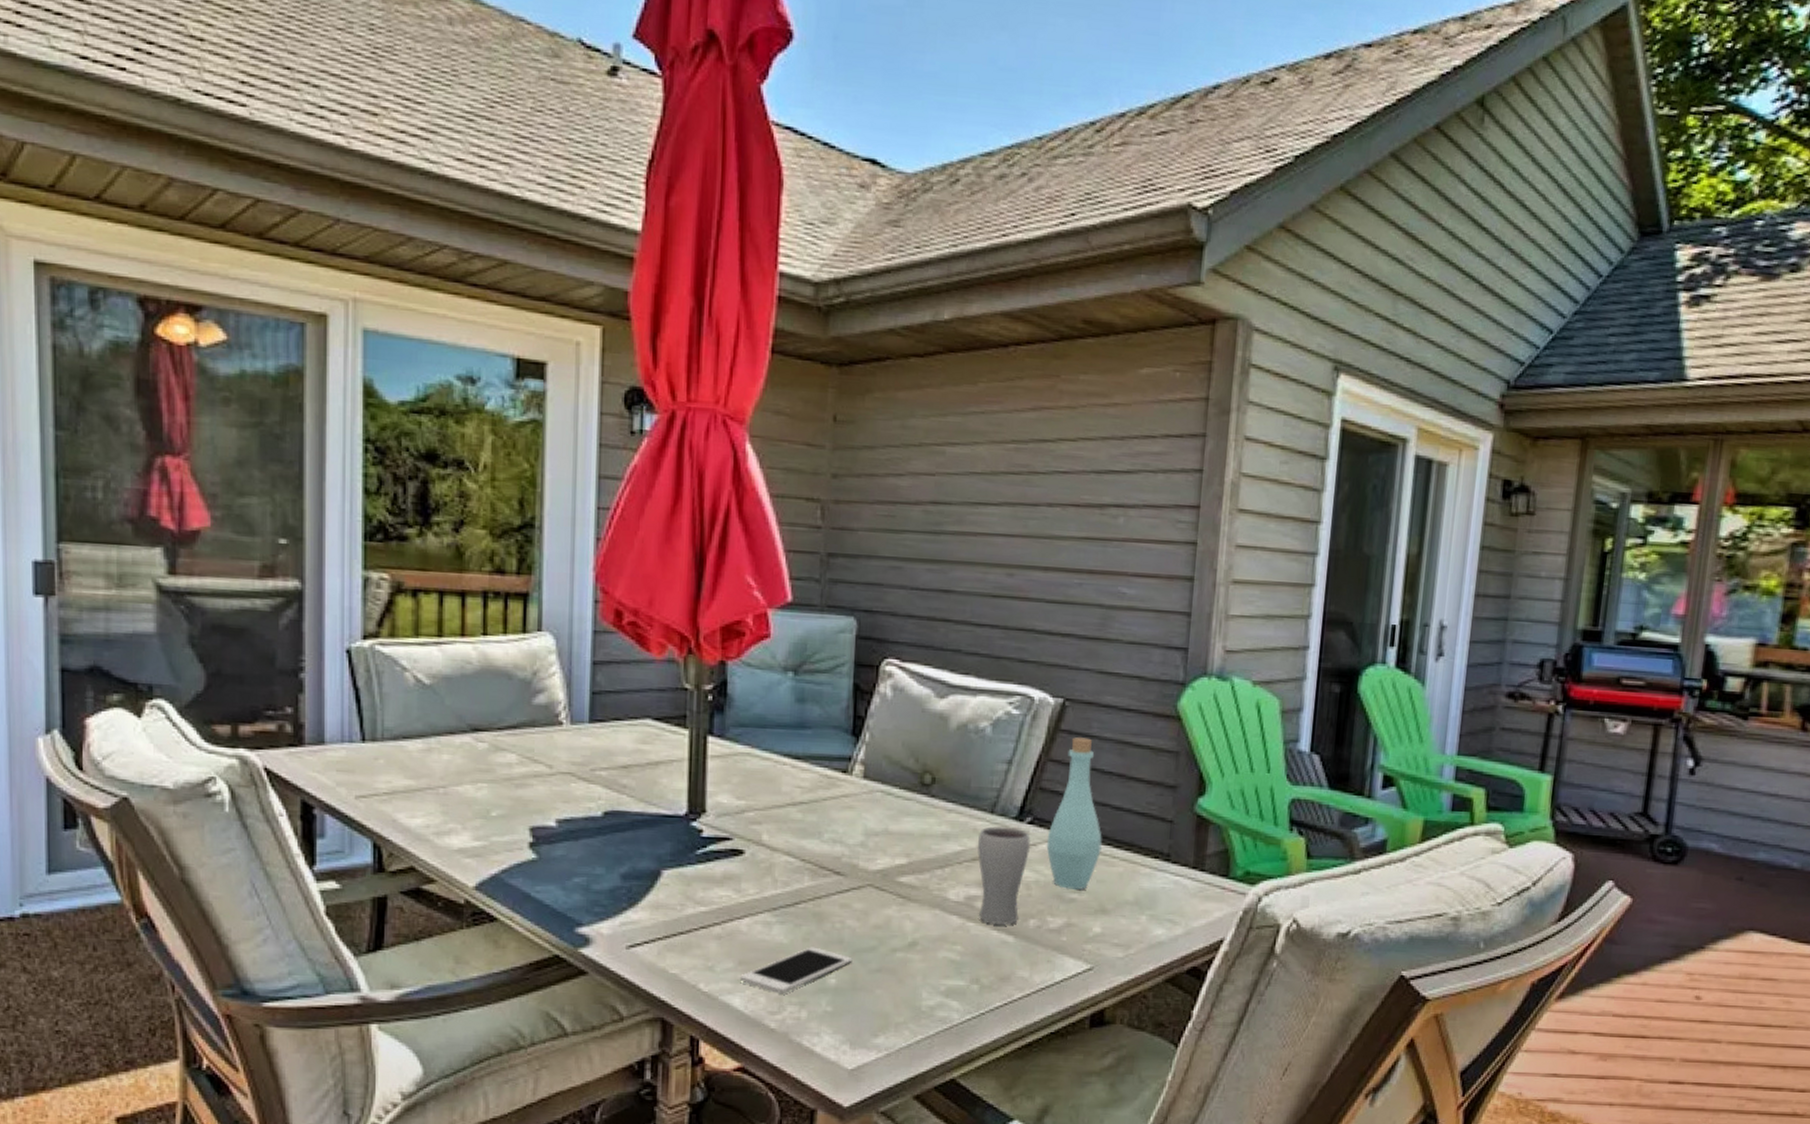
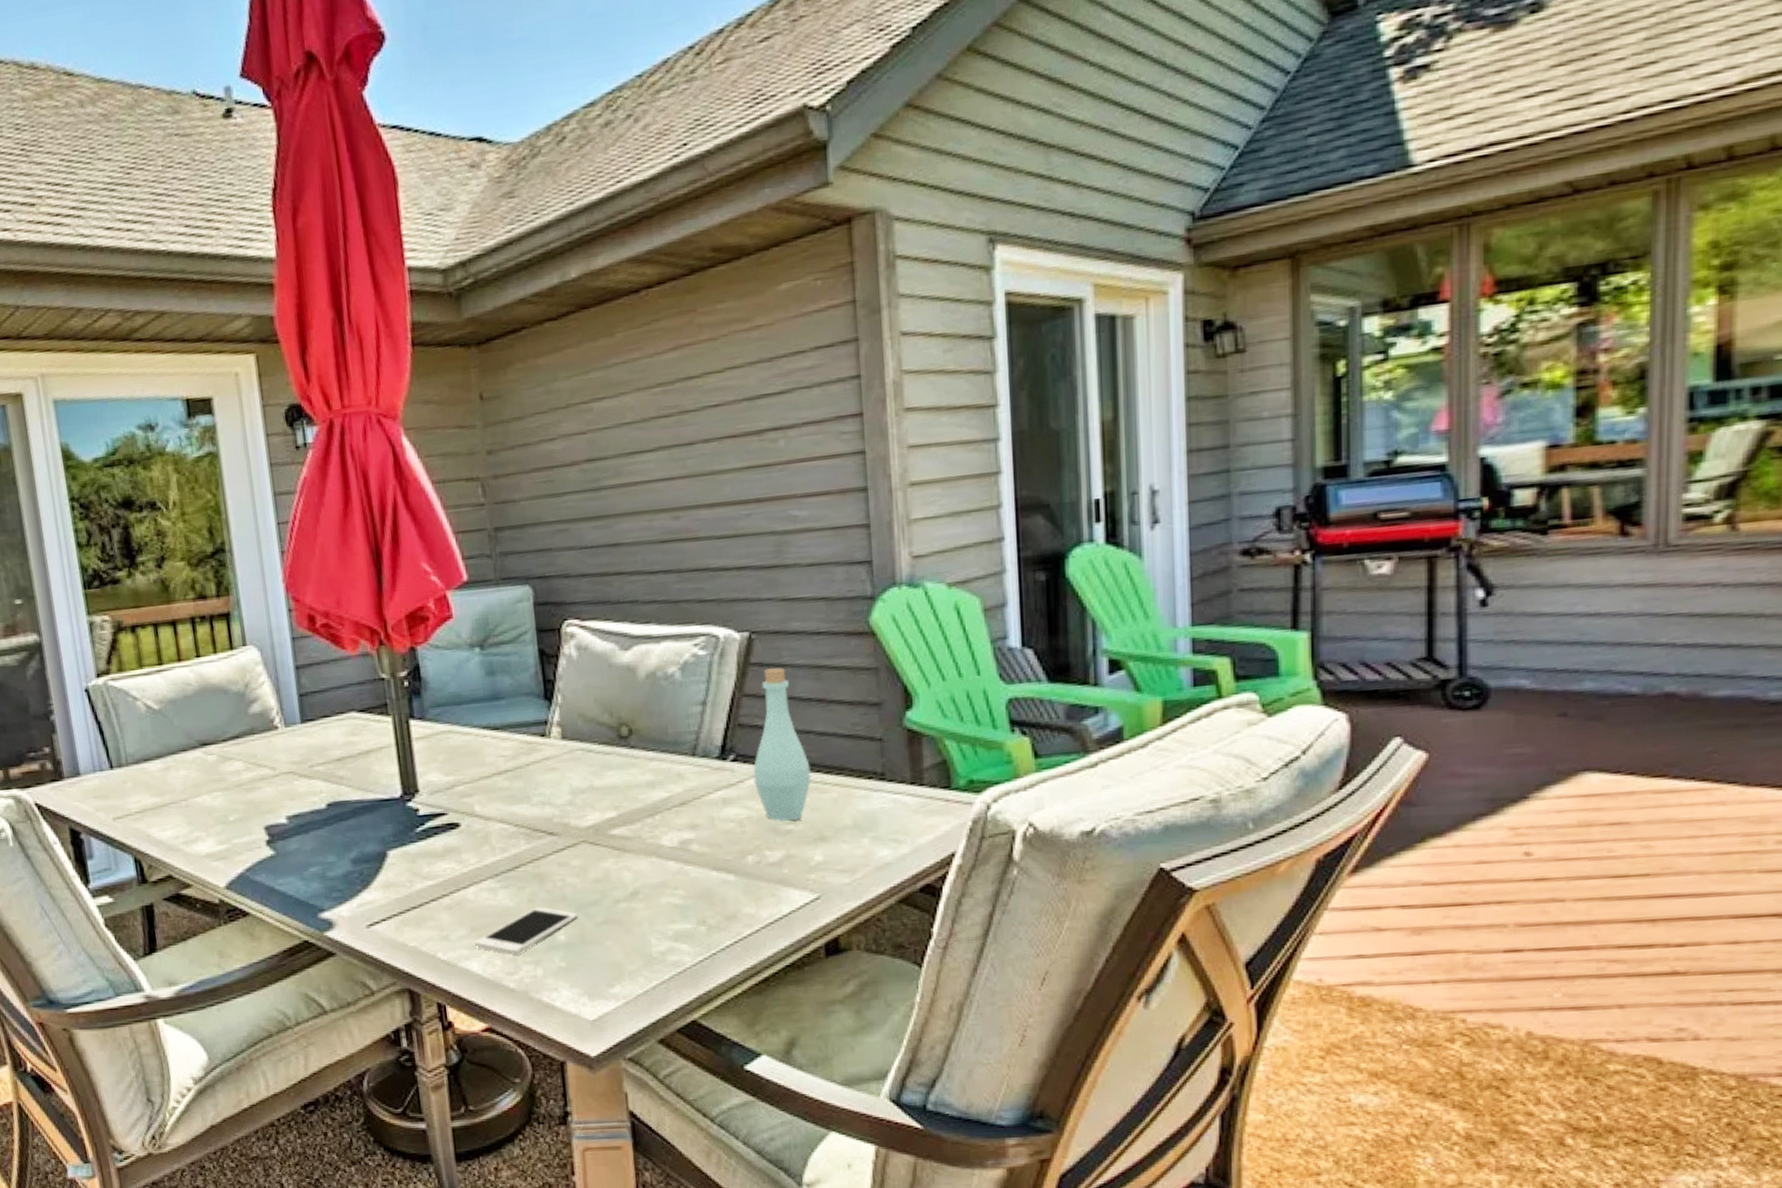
drinking glass: present [977,826,1031,926] -> none [683,766,738,865]

